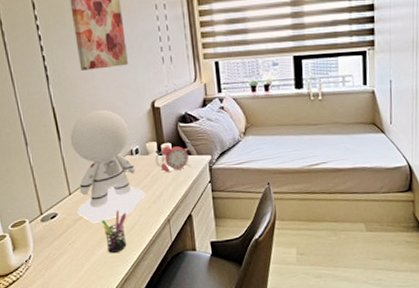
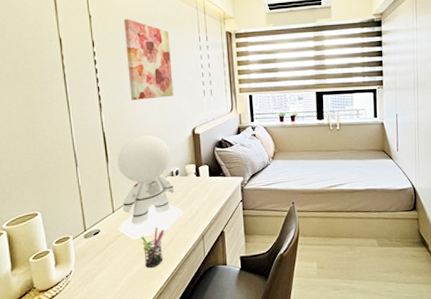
alarm clock: present [155,145,190,173] -> none [193,167,225,193]

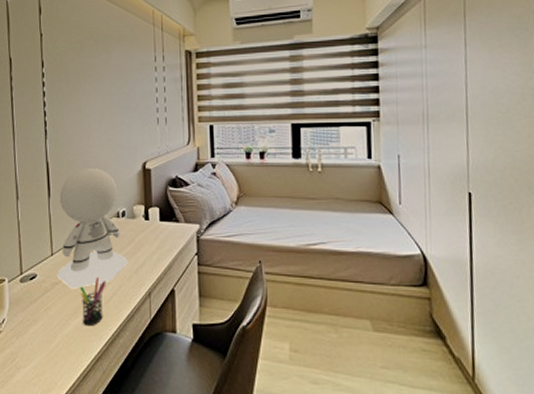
wall art: present [123,19,173,100] -> none [75,37,124,127]

